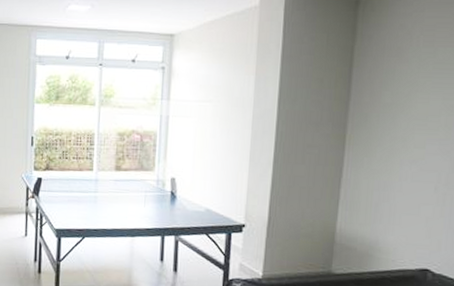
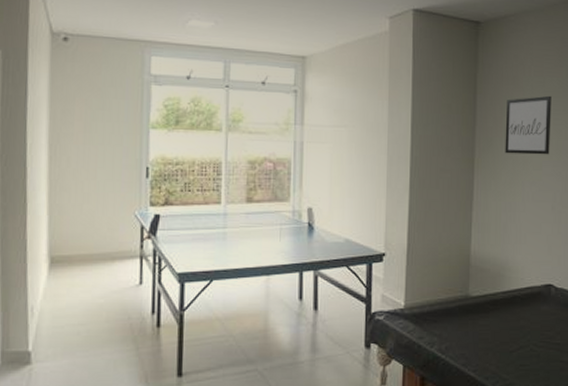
wall art: none [382,67,443,133] -> present [505,95,552,155]

